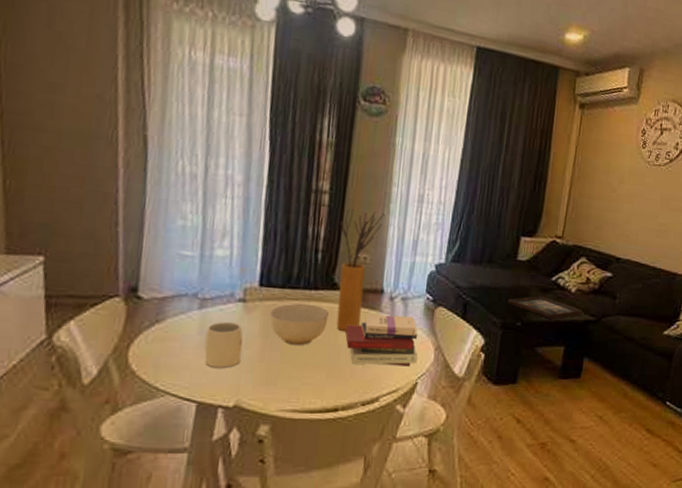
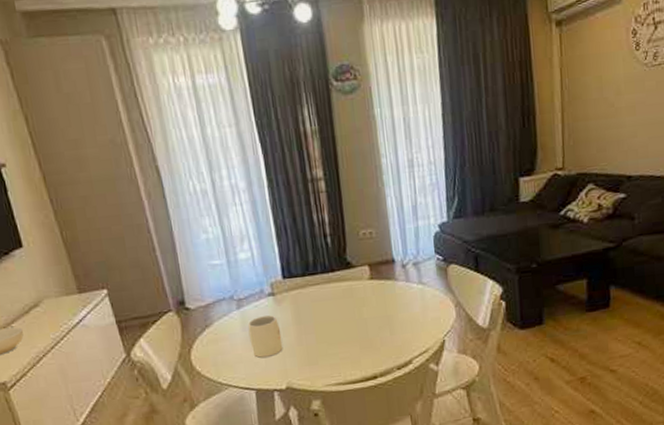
bowl: present [269,303,329,345] -> none [297,286,350,326]
vase: present [336,208,385,332] -> none [340,186,380,306]
books: present [345,314,418,367] -> none [367,279,440,333]
decorative tray: present [508,296,583,319] -> none [518,233,600,255]

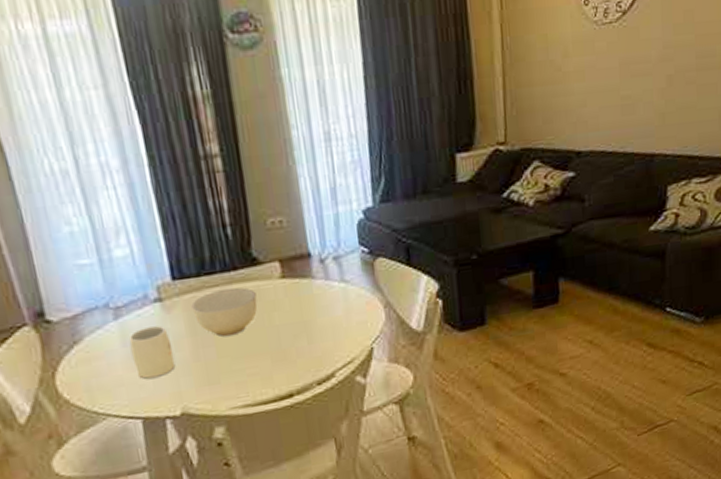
bowl: none [297,286,350,326] -> present [191,288,258,337]

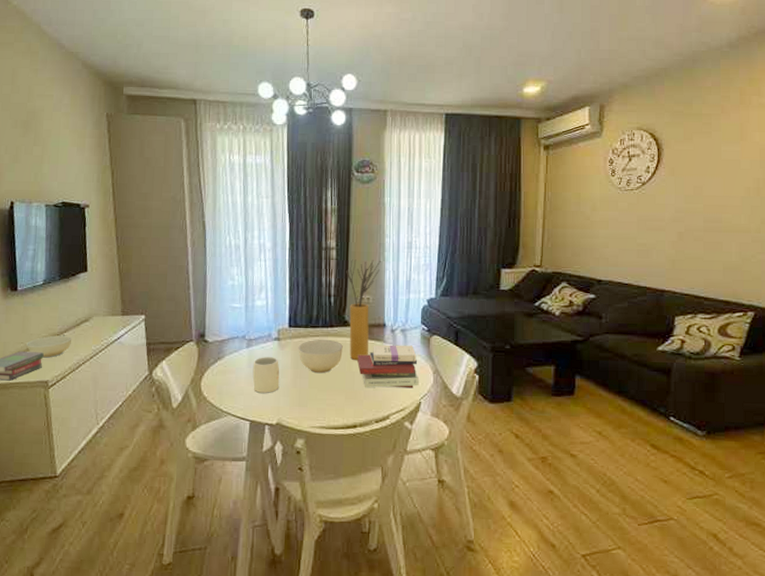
vase: none [242,164,293,310] -> present [346,259,381,361]
books: none [279,276,367,342] -> present [357,344,419,389]

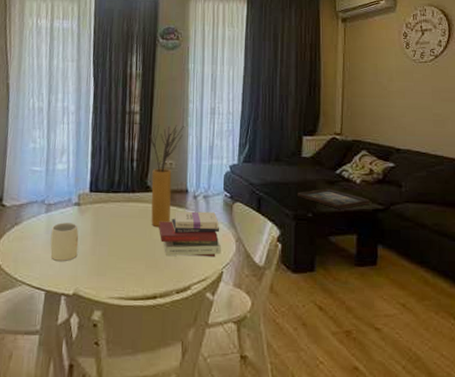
bowl: present [298,339,343,373] -> none [98,205,144,240]
decorative tray: none [495,320,570,341] -> present [298,188,371,209]

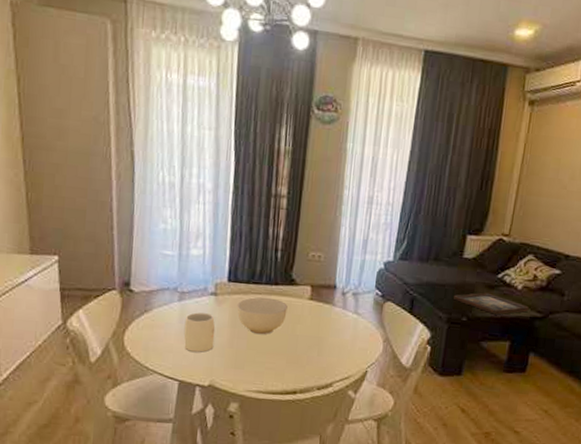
bowl: none [98,205,144,240] -> present [237,297,288,334]
vase: present [149,124,184,228] -> none [294,211,337,324]
books: present [159,211,221,257] -> none [302,308,368,356]

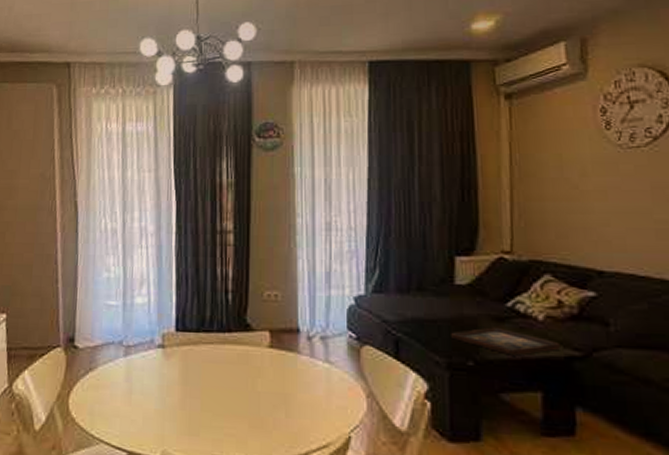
mug: present [183,312,216,353] -> none [131,368,165,416]
bowl: present [237,297,288,334] -> none [187,347,244,392]

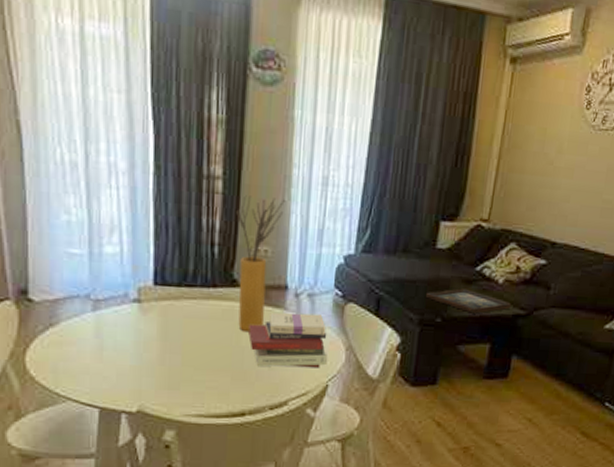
vase: none [247,245,291,377] -> present [236,195,285,333]
books: none [264,356,347,417] -> present [248,312,327,368]

